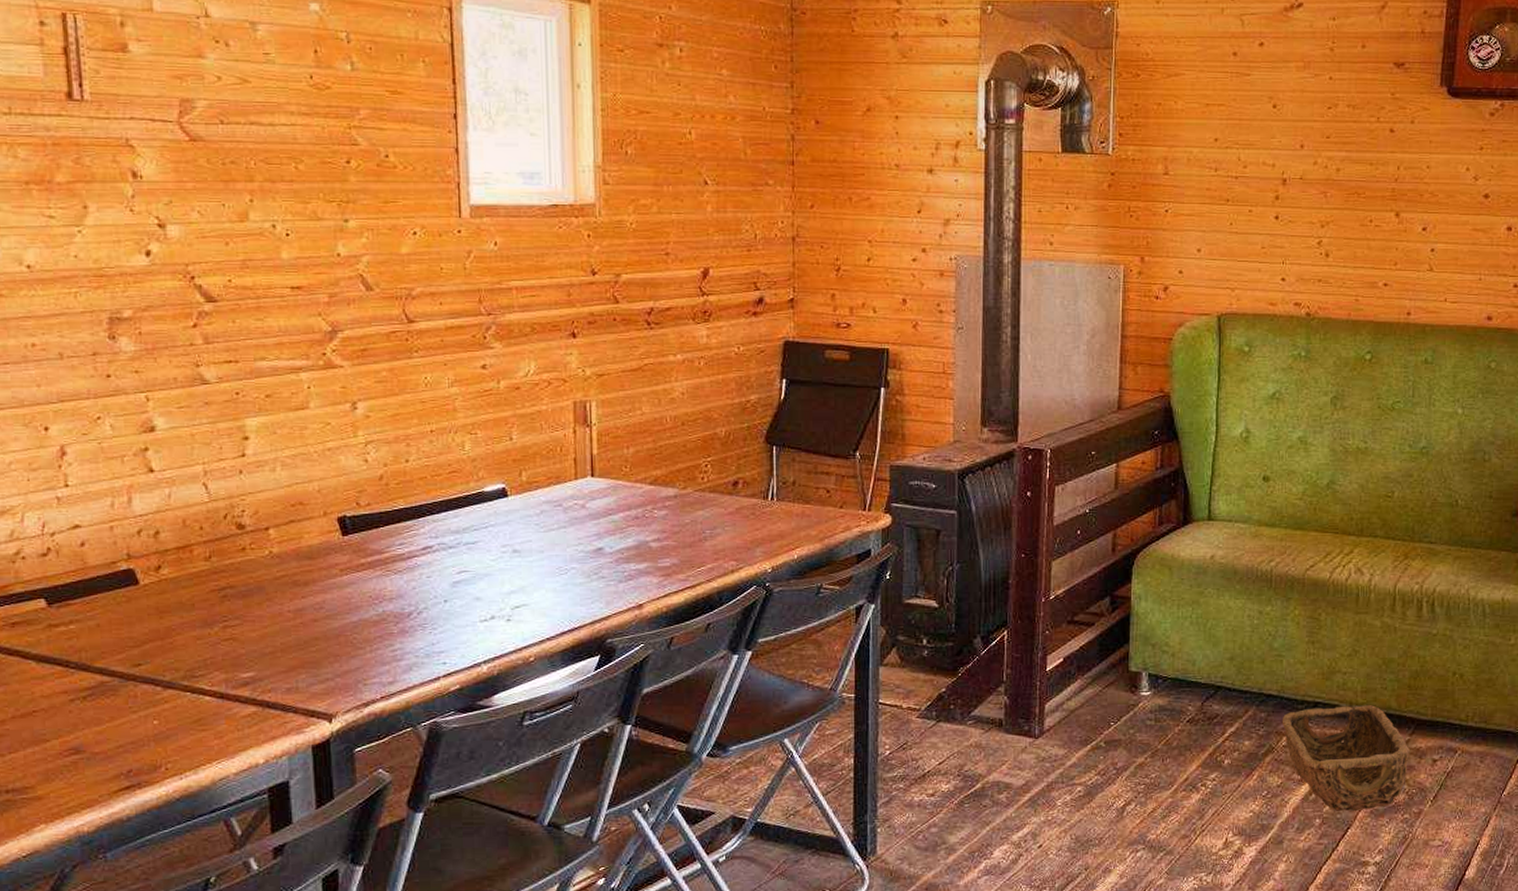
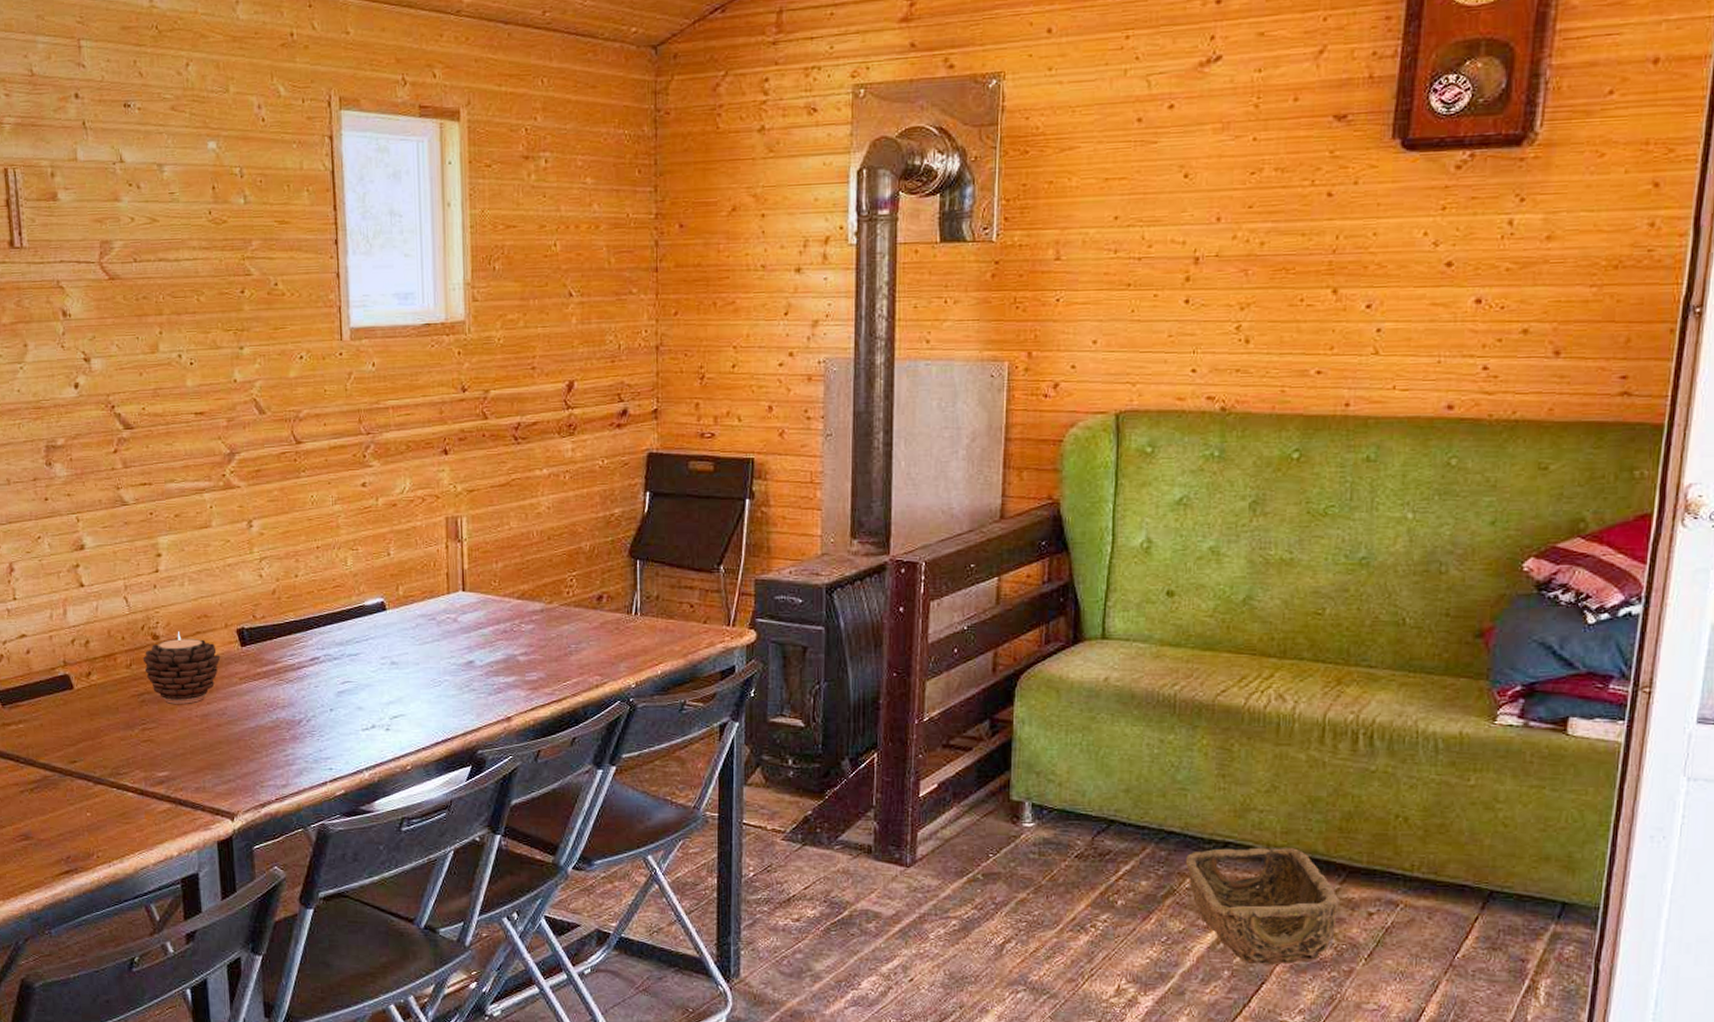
candle: none [225,520,318,600] -> present [142,631,221,705]

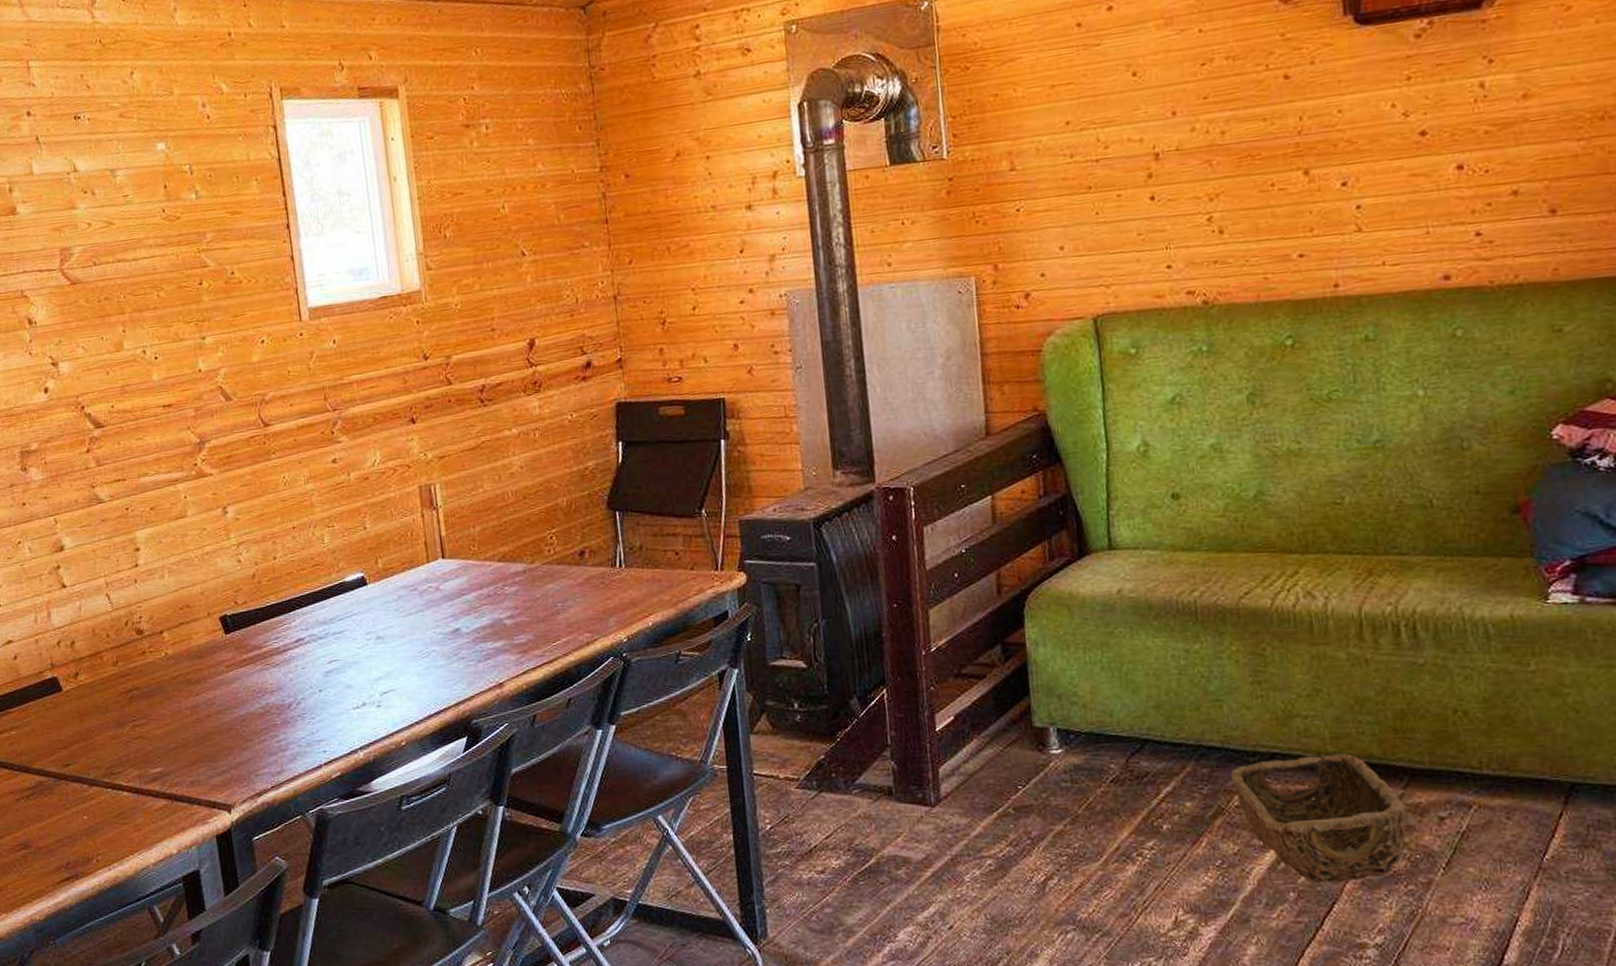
candle: present [142,631,221,705] -> none [128,624,206,699]

